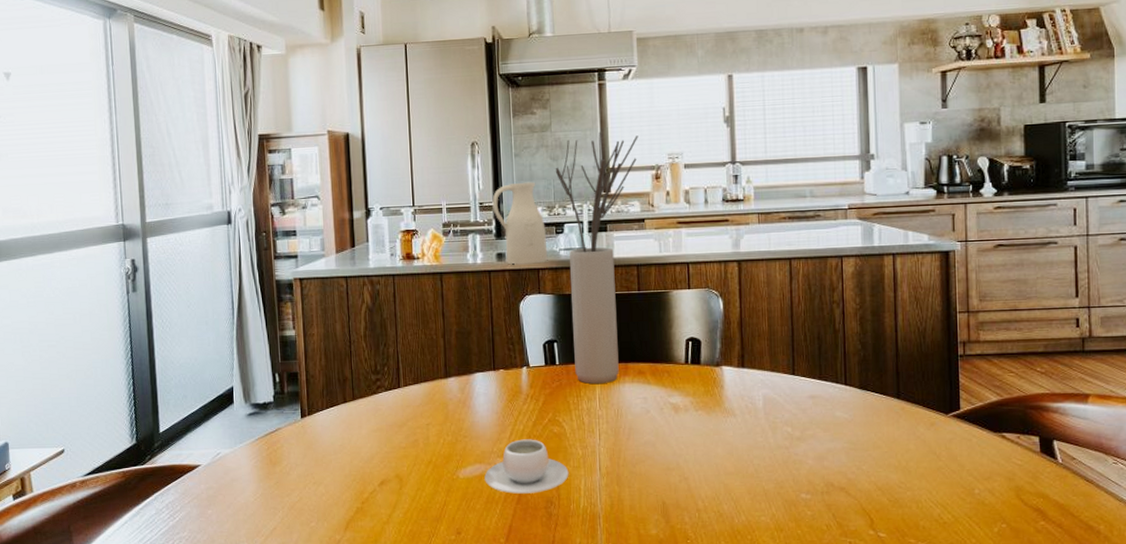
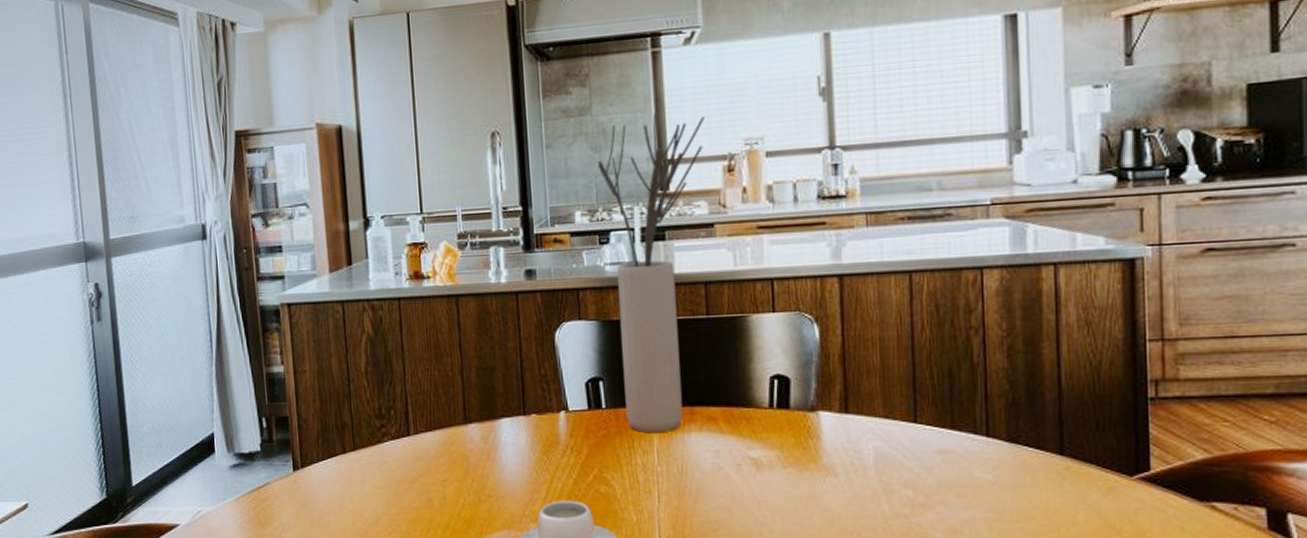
ceramic pitcher: present [492,182,548,266] -> none [518,179,590,285]

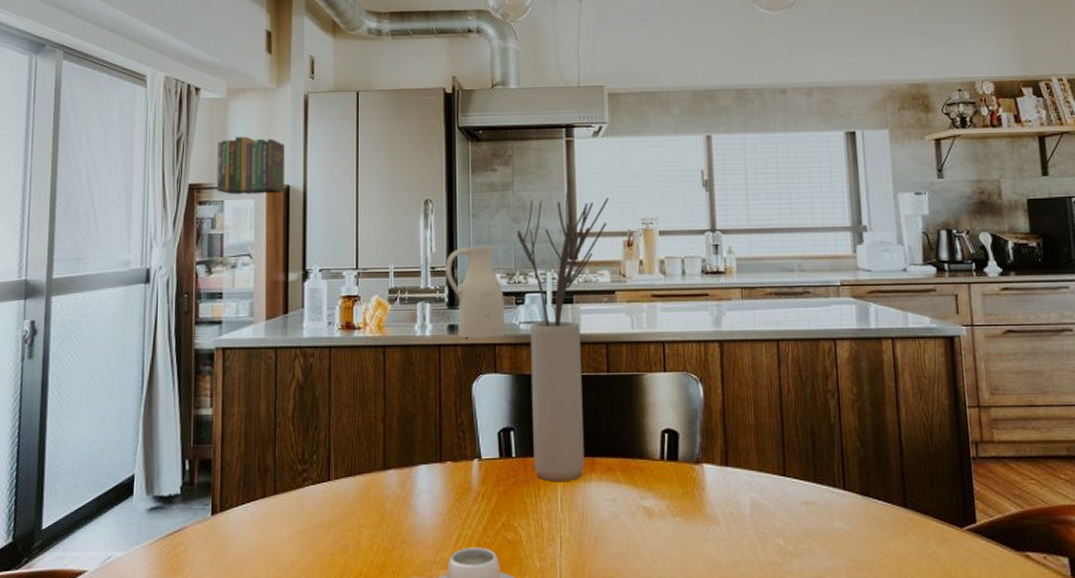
books: none [260,73,336,140] -> present [216,136,284,195]
ceramic pitcher: none [518,179,590,285] -> present [445,245,506,340]

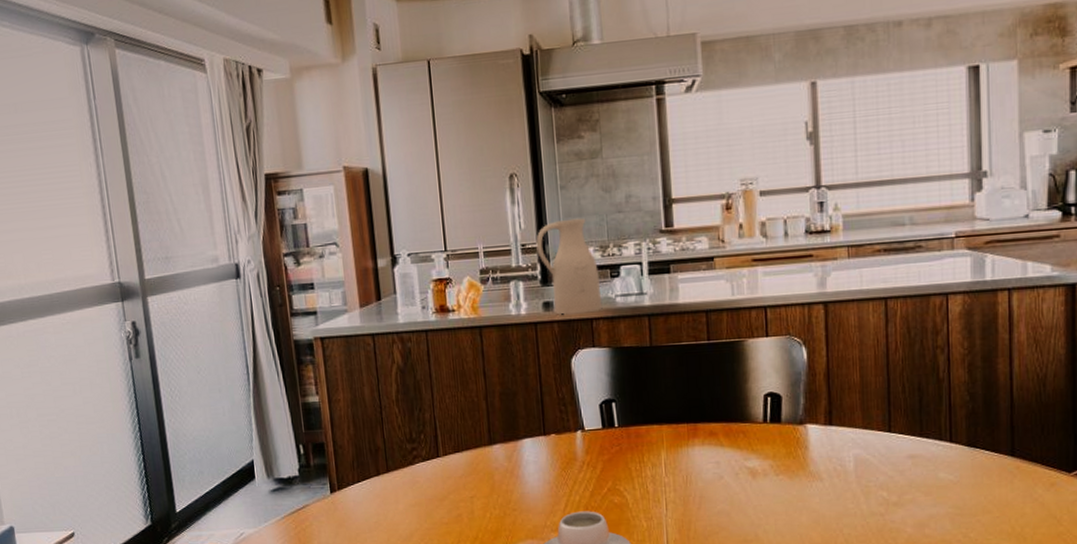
books: present [216,136,284,195] -> none [288,118,363,183]
vase: present [516,192,609,481] -> none [608,156,705,448]

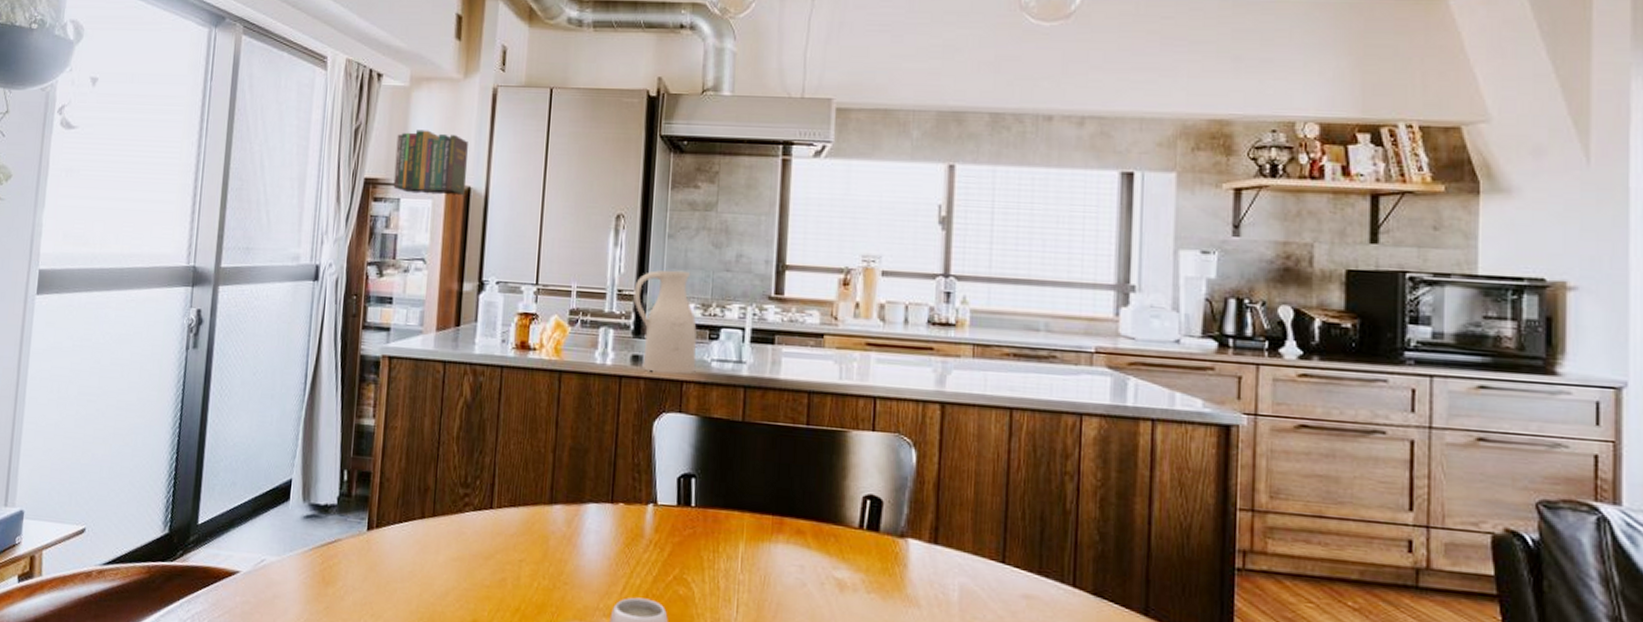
books: none [288,118,363,183] -> present [393,129,468,196]

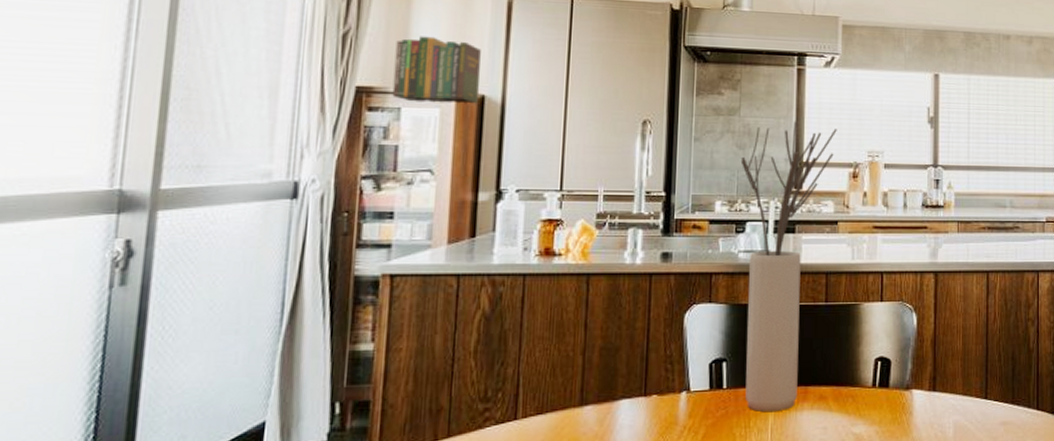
ceramic pitcher: present [633,270,697,375] -> none [662,171,724,269]
vase: none [715,218,826,540] -> present [740,121,837,412]

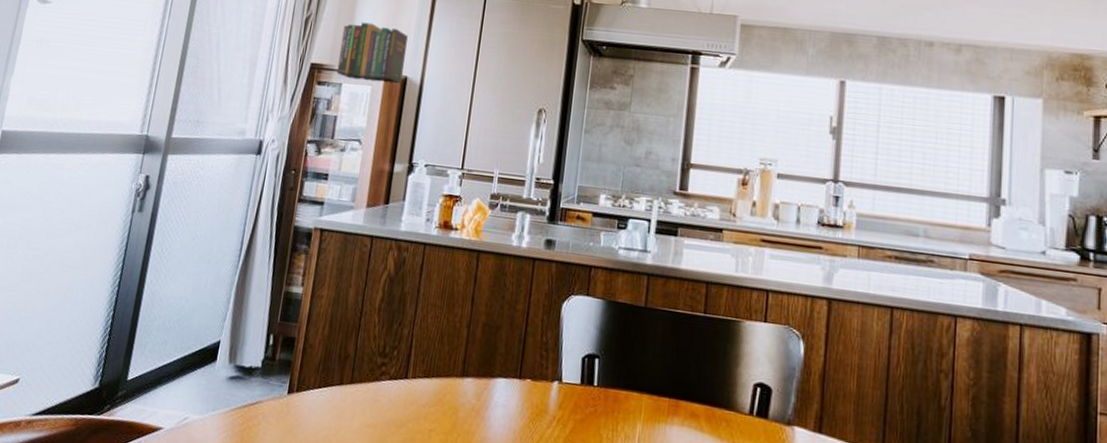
vase: present [740,121,837,412] -> none [615,120,728,421]

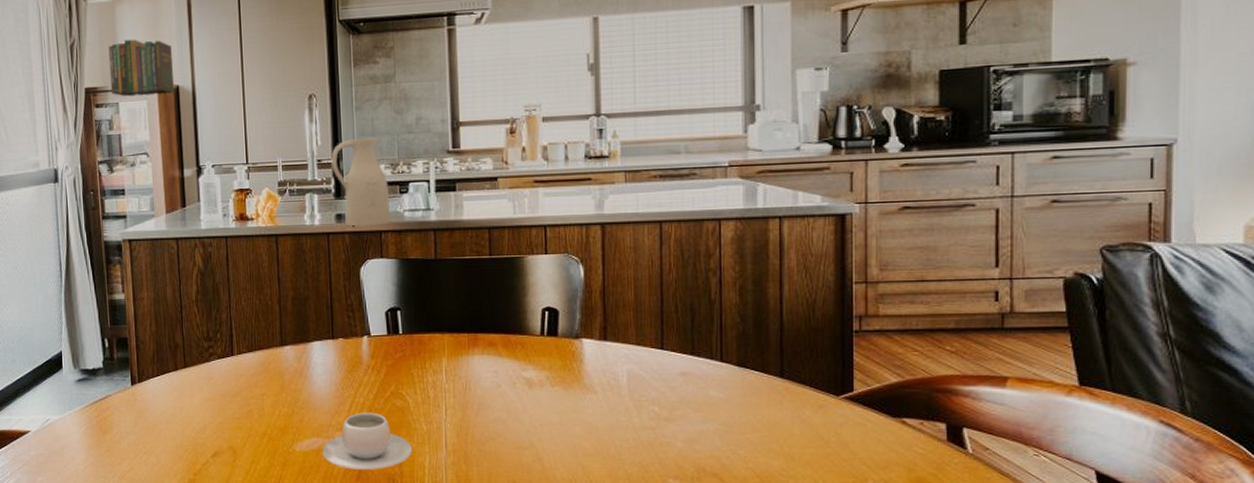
ceramic pitcher: none [550,162,607,260] -> present [331,137,391,228]

